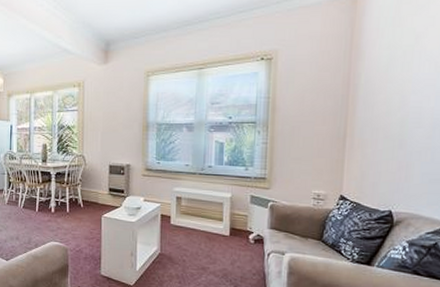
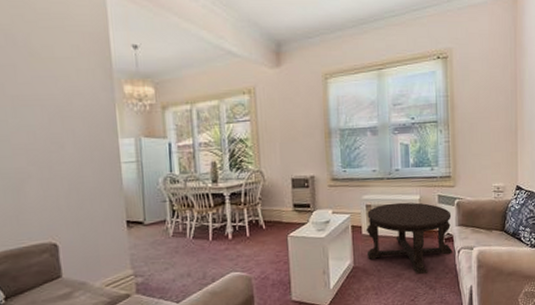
coffee table: none [173,198,264,271] -> present [366,202,453,274]

